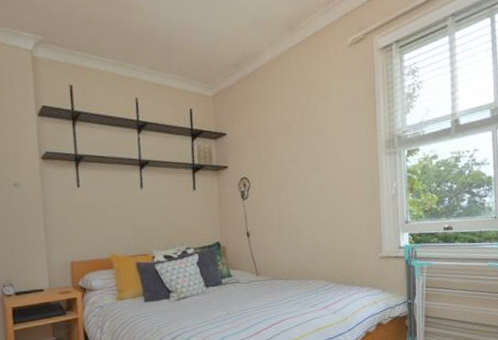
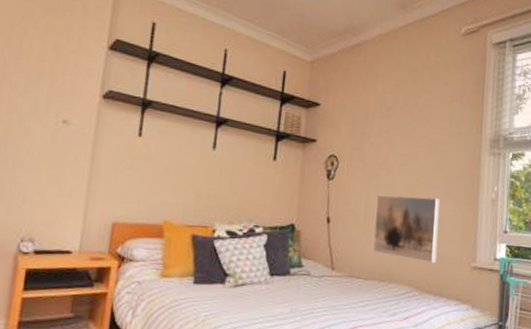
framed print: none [287,202,347,259] -> present [372,195,439,264]

